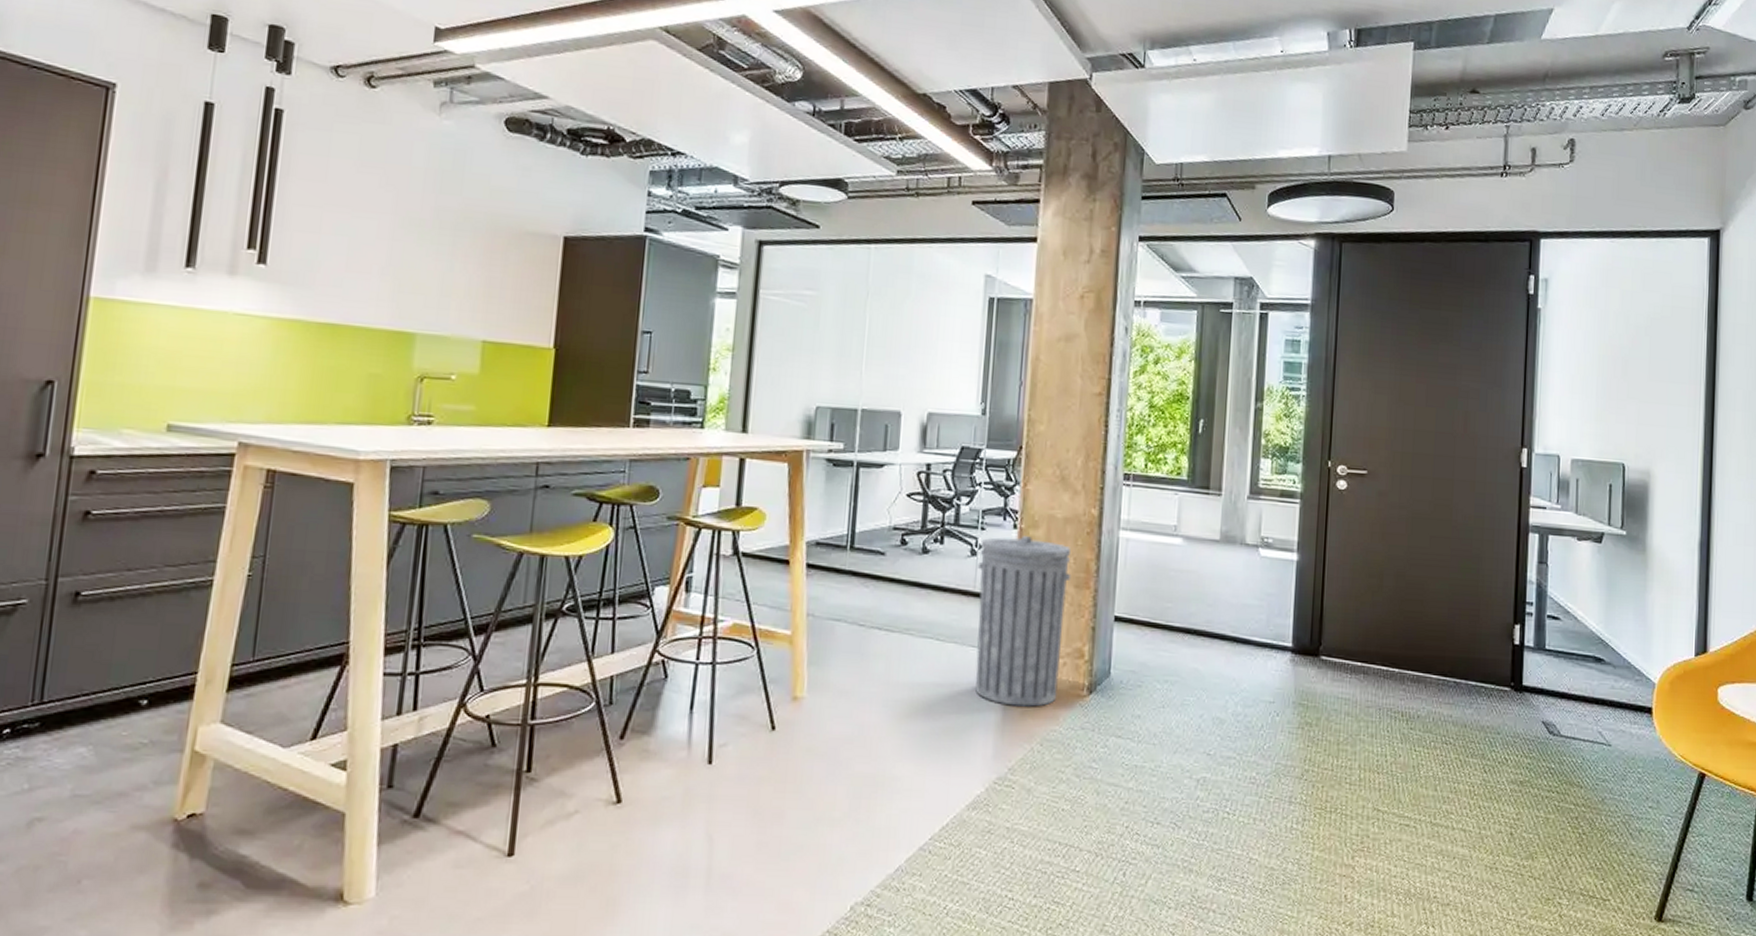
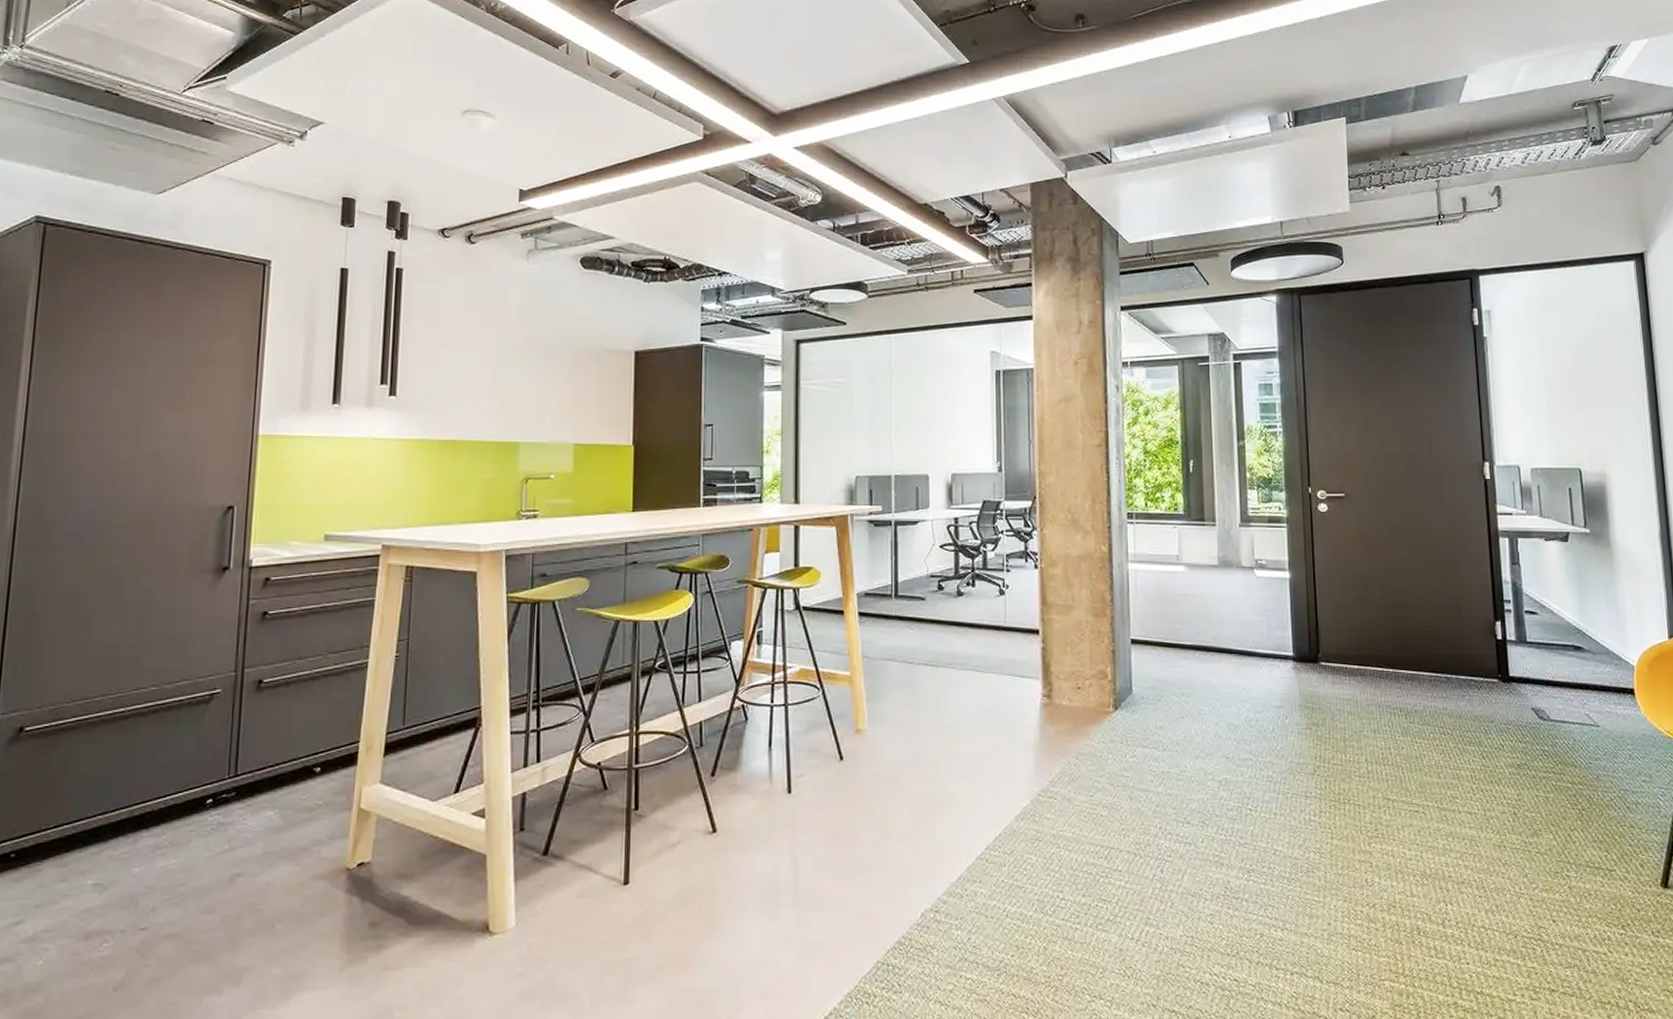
trash can: present [975,536,1071,707] -> none [1006,574,1089,725]

